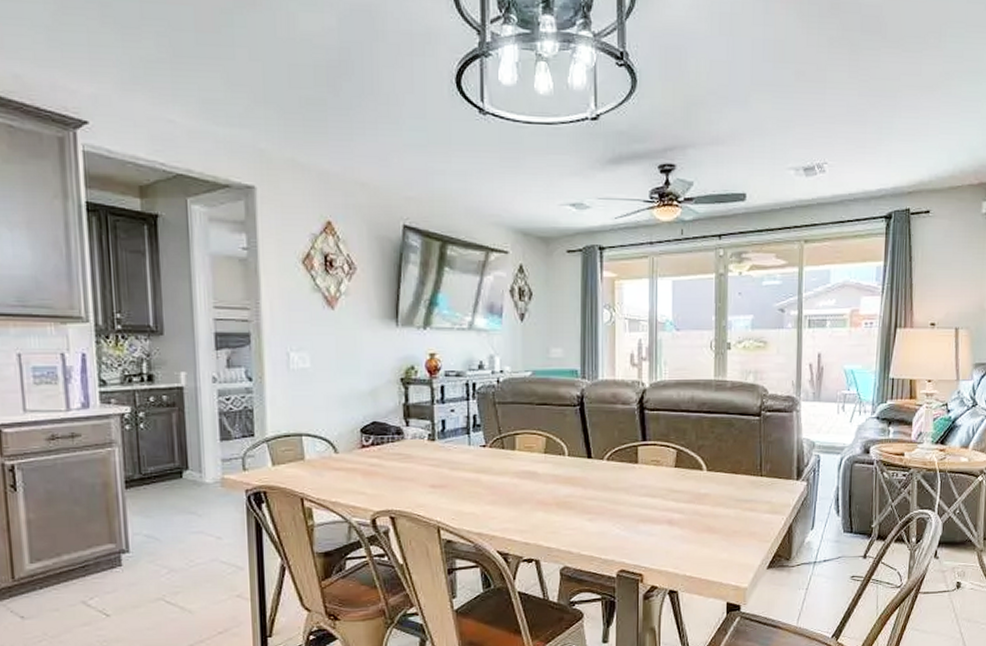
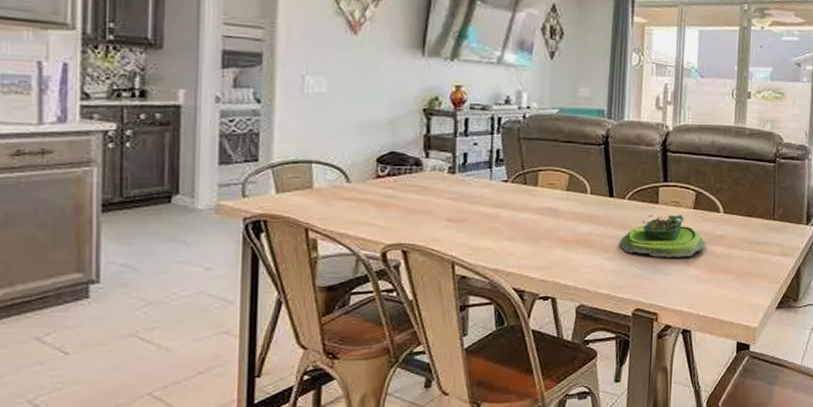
plant pot: none [601,473,689,518] -> present [620,214,705,258]

